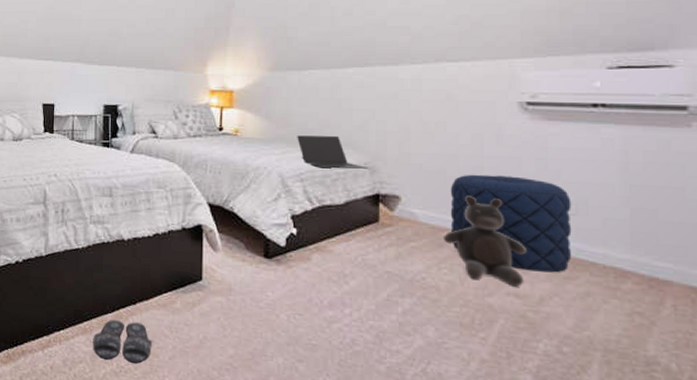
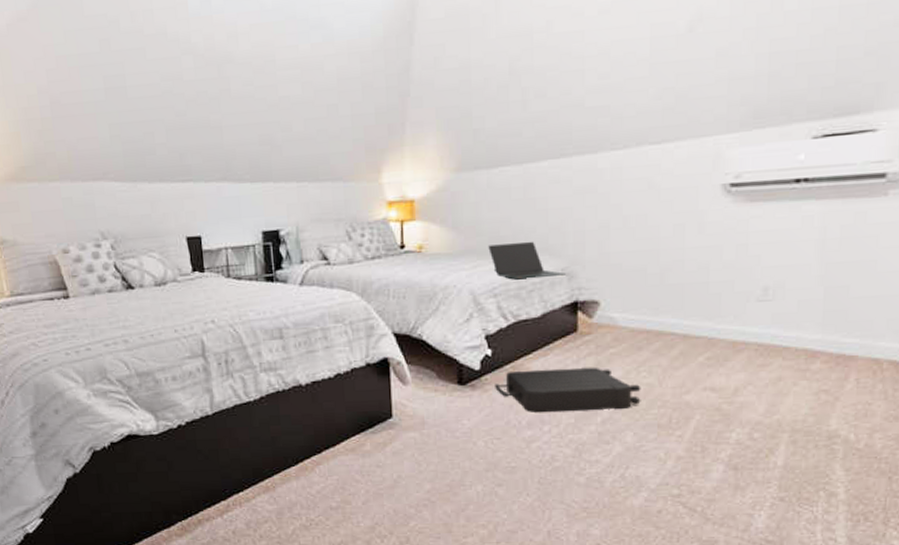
slippers: present [93,319,153,363] -> none [277,472,344,515]
suitcase: none [299,251,443,303] -> present [495,367,641,412]
teddy bear: present [444,196,526,287] -> none [643,292,723,381]
pouf: present [450,174,572,273] -> none [650,266,769,363]

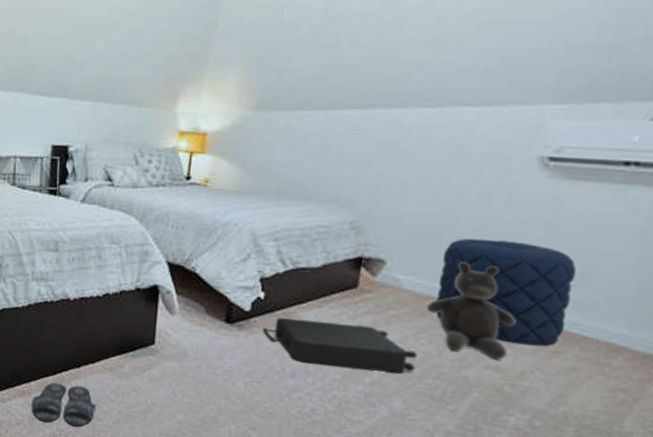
slippers: none [277,472,344,515] -> present [31,382,97,427]
laptop: present [488,241,566,280] -> none [276,188,354,229]
teddy bear: none [643,292,723,381] -> present [427,262,516,360]
pouf: none [650,266,769,363] -> present [436,238,577,347]

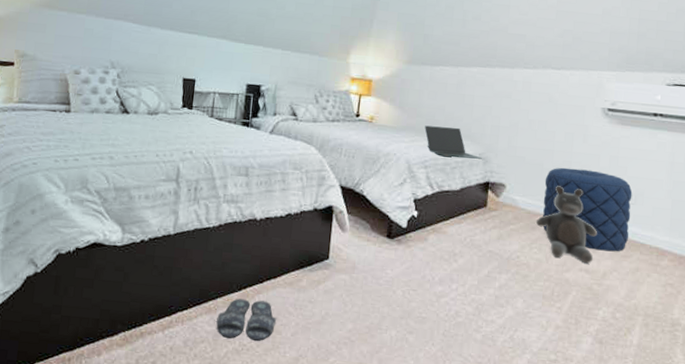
suitcase: present [263,317,418,374] -> none [416,232,532,278]
laptop: none [276,188,354,229] -> present [425,125,482,159]

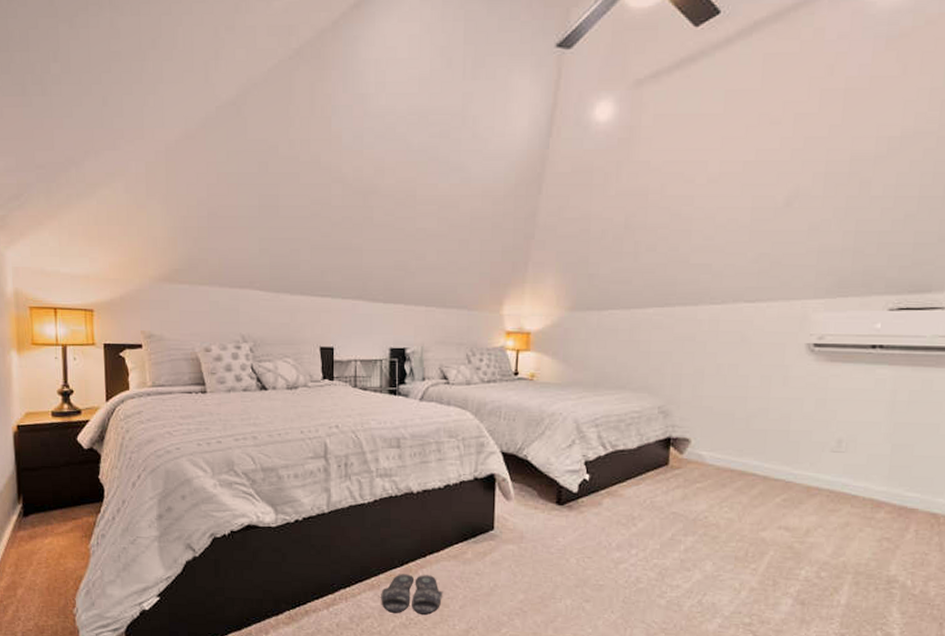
laptop: present [425,125,482,159] -> none [594,379,662,414]
teddy bear: present [536,186,597,264] -> none [727,437,799,521]
pouf: present [543,167,633,252] -> none [734,415,843,506]

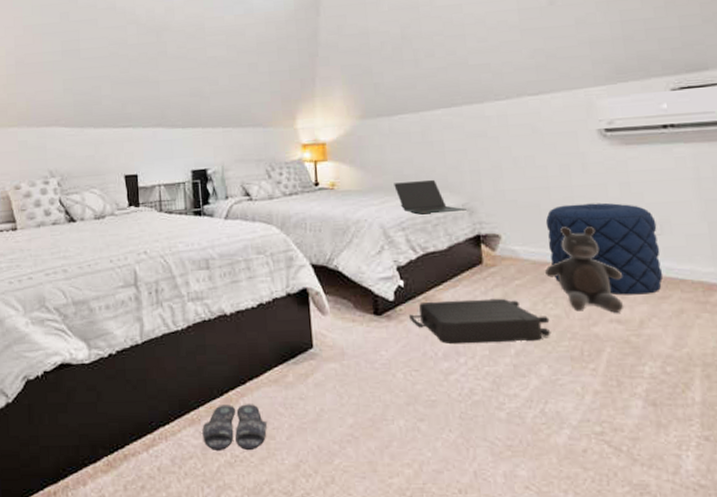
suitcase: none [590,496,723,539] -> present [409,298,551,343]
laptop: none [594,379,662,414] -> present [394,179,466,215]
teddy bear: none [727,437,799,521] -> present [545,227,623,313]
pouf: none [734,415,843,506] -> present [545,203,664,295]

